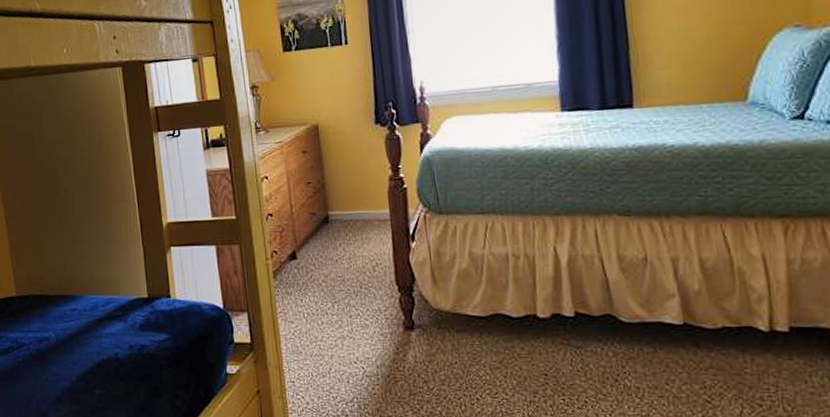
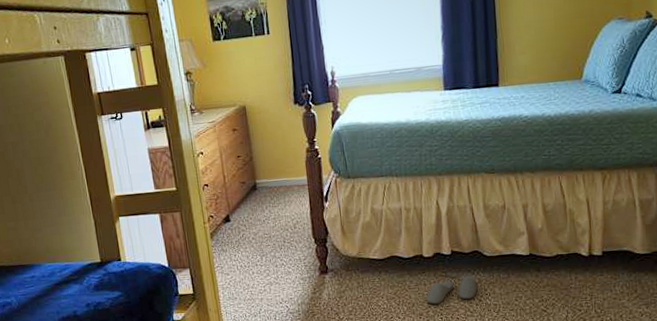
slippers: none [542,345,612,381] -> present [426,275,477,305]

